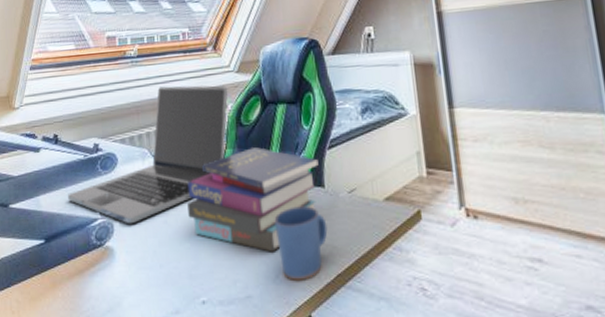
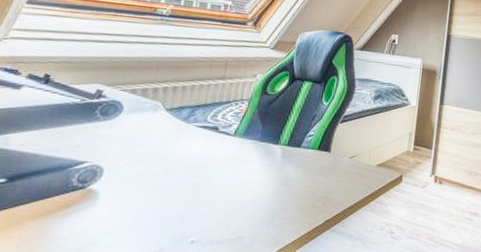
laptop: present [68,85,228,224] -> none [49,48,259,170]
books: present [187,147,319,252] -> none [193,114,330,201]
mug: present [274,206,328,280] -> none [277,165,326,224]

